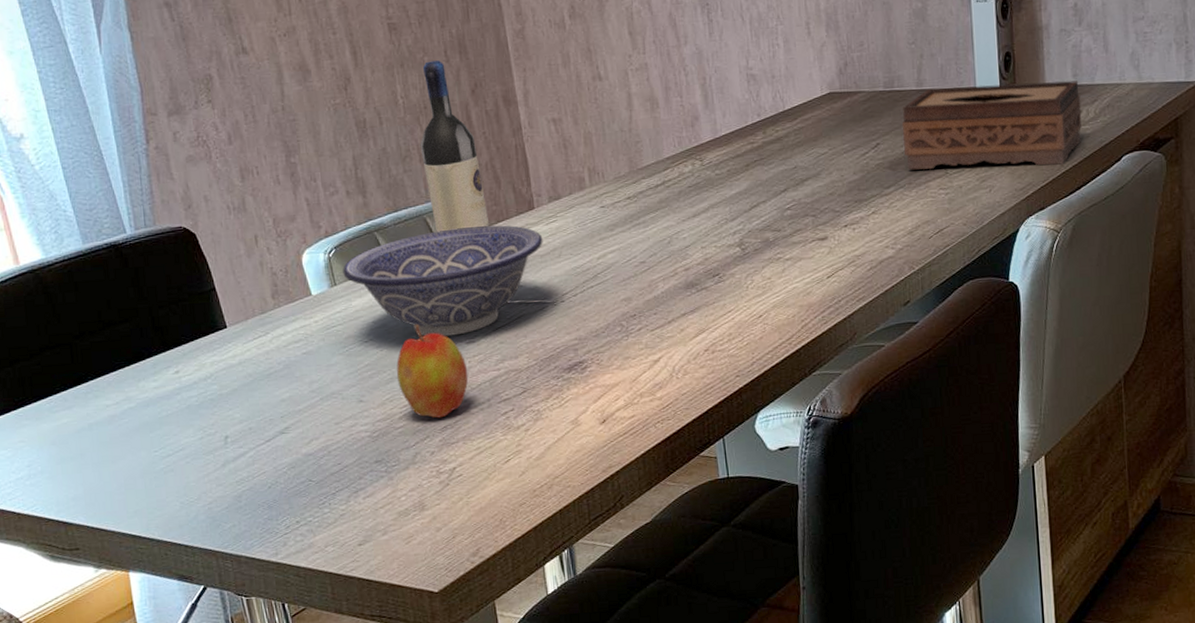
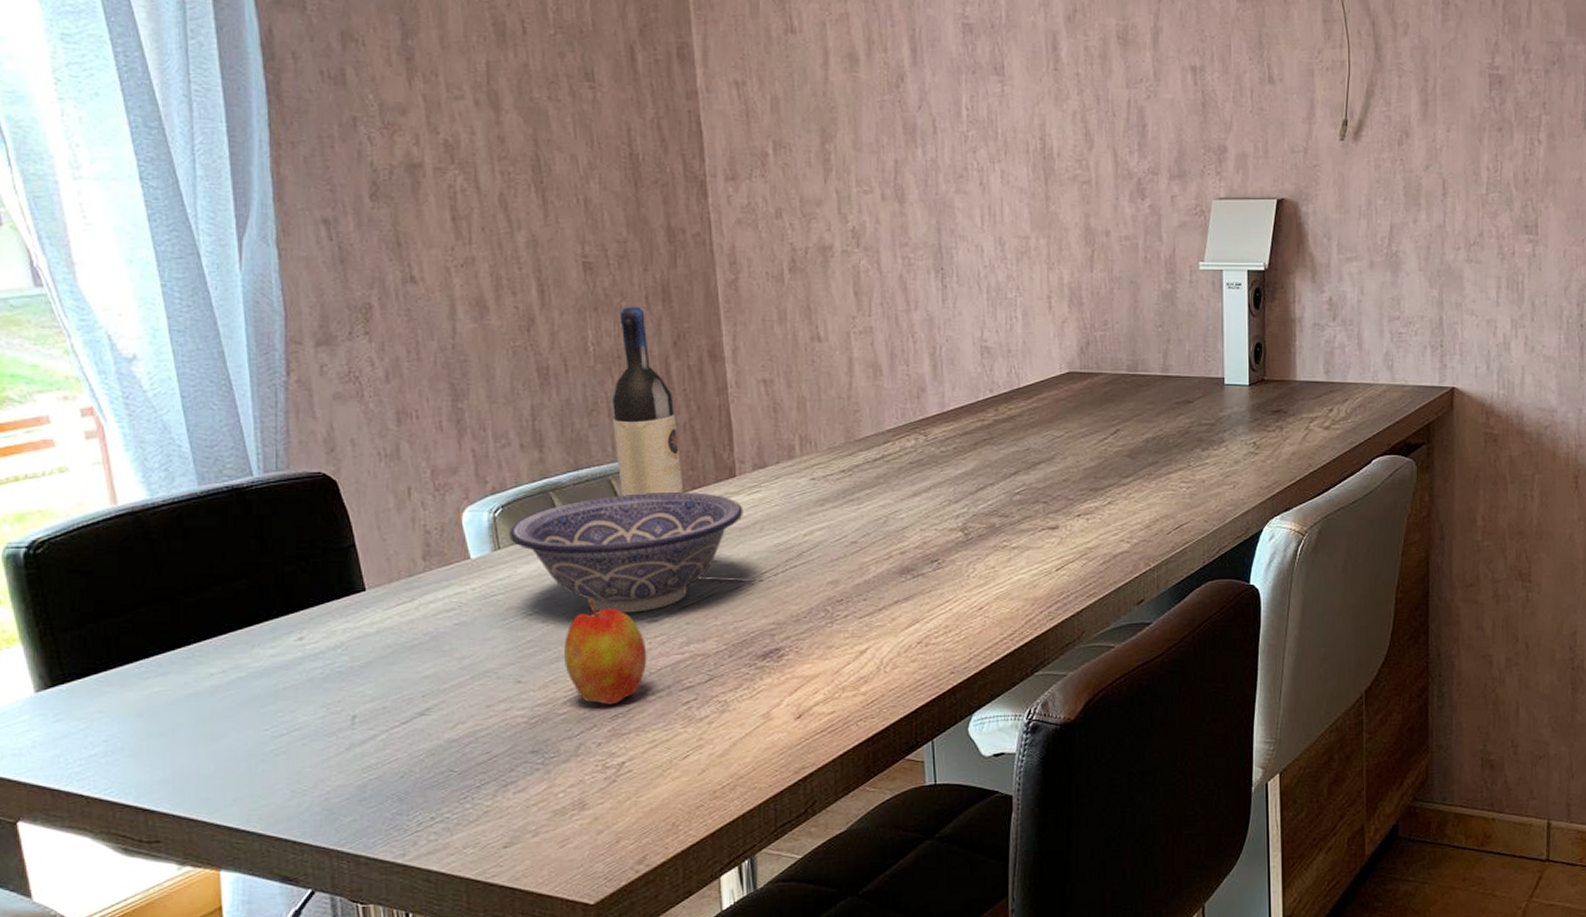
tissue box: present [901,80,1082,170] -> none [1144,375,1333,464]

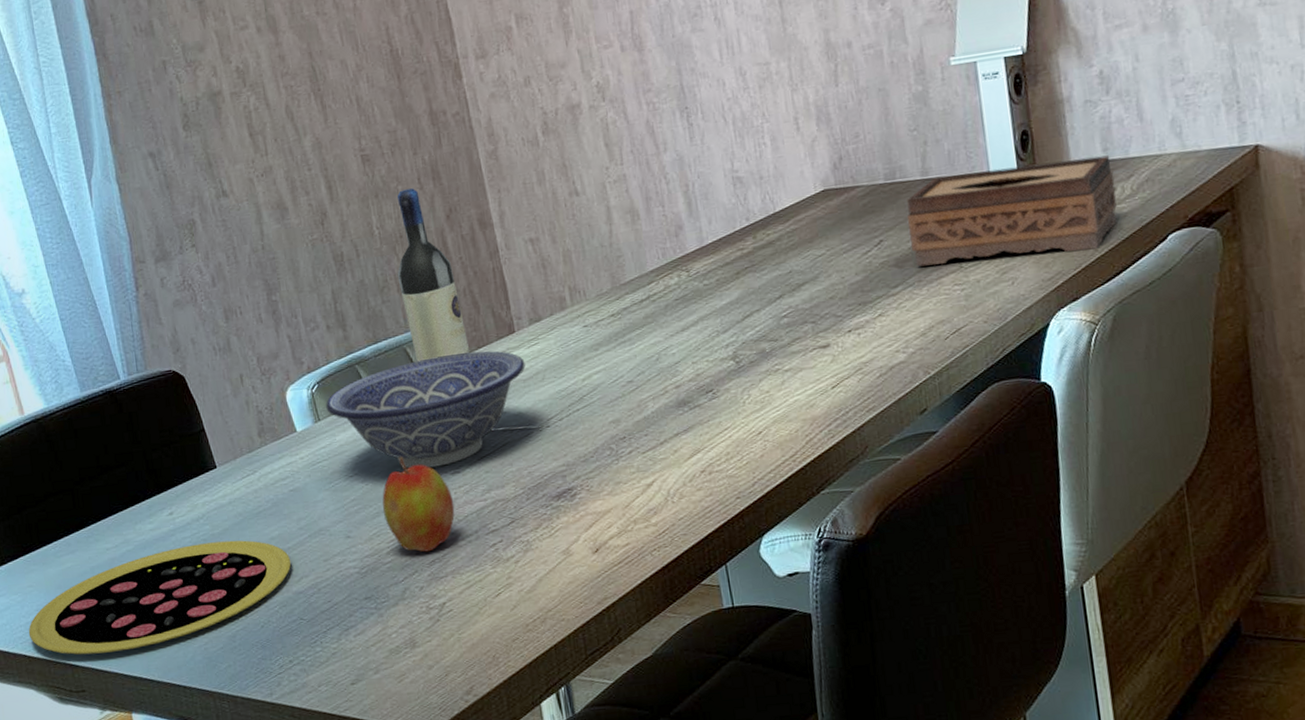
pizza: none [90,675,446,799] -> present [28,540,292,655]
tissue box: none [1144,375,1333,464] -> present [906,155,1117,267]

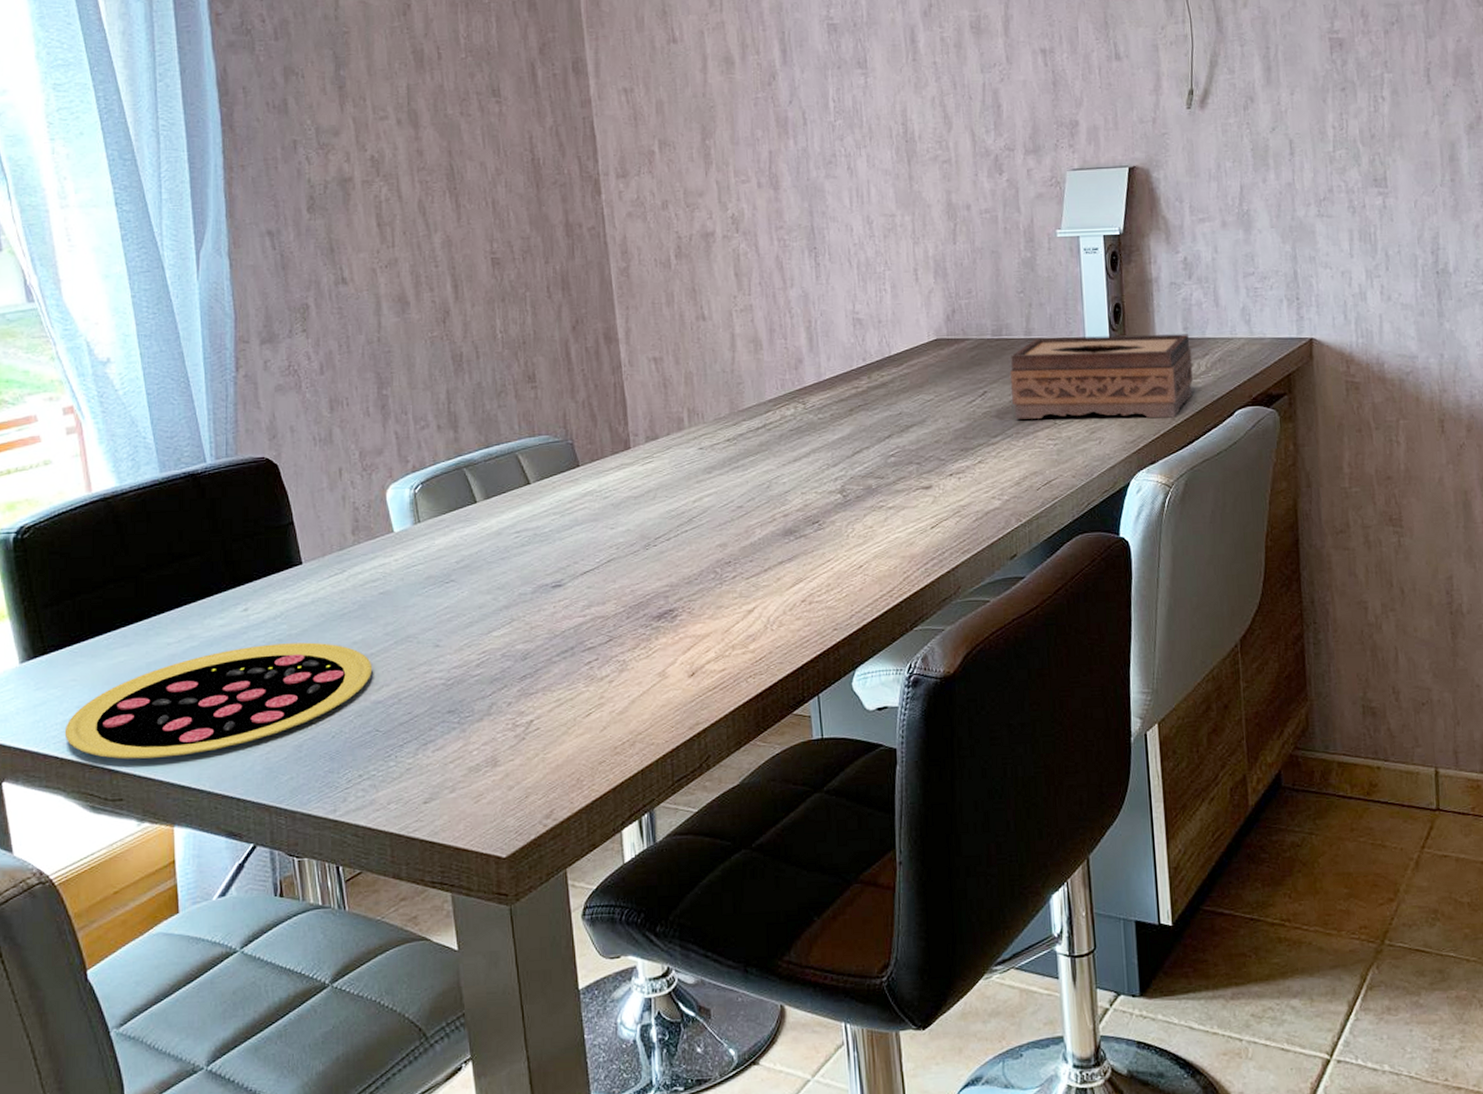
decorative bowl: present [326,351,526,469] -> none [428,464,638,579]
apple: present [382,457,455,552] -> none [477,566,552,667]
wine bottle: present [397,188,470,362] -> none [516,296,584,470]

